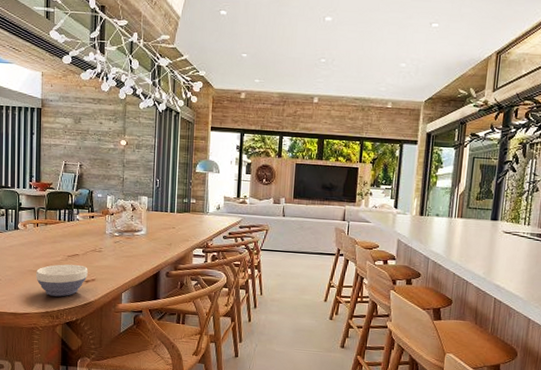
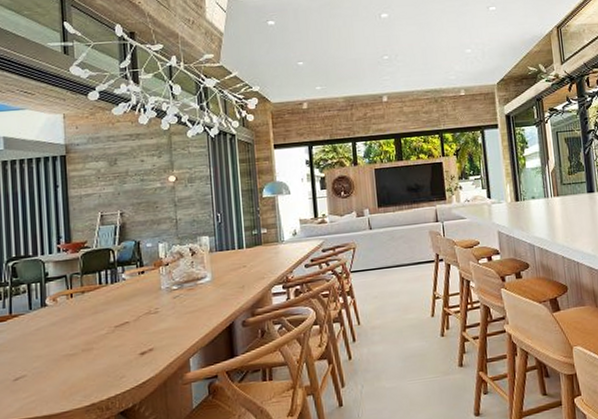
bowl: present [36,264,88,297] -> none [74,334,143,383]

